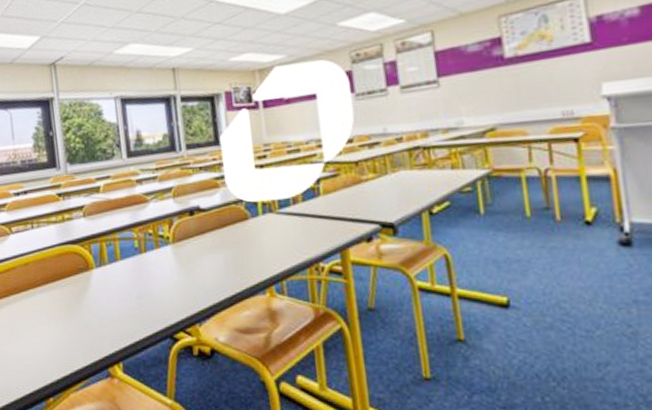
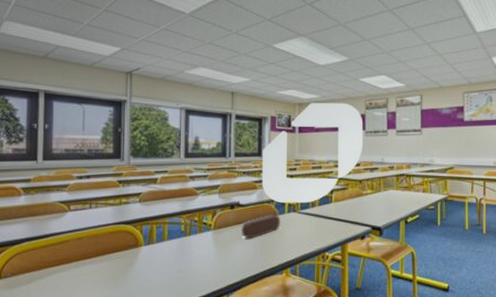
pencil case: none [206,218,256,251] -> present [241,215,281,239]

